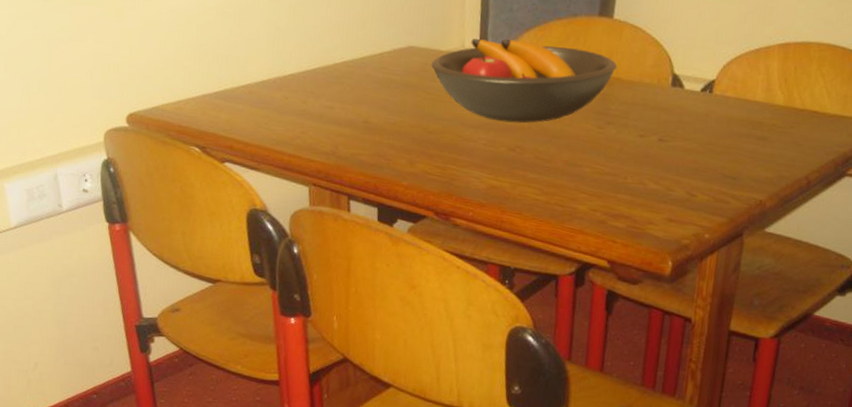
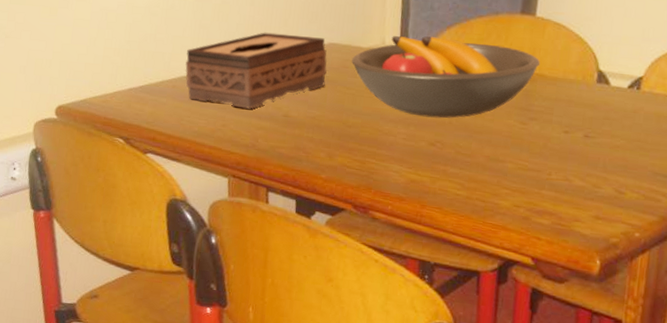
tissue box: none [261,34,407,115] -> present [185,32,327,109]

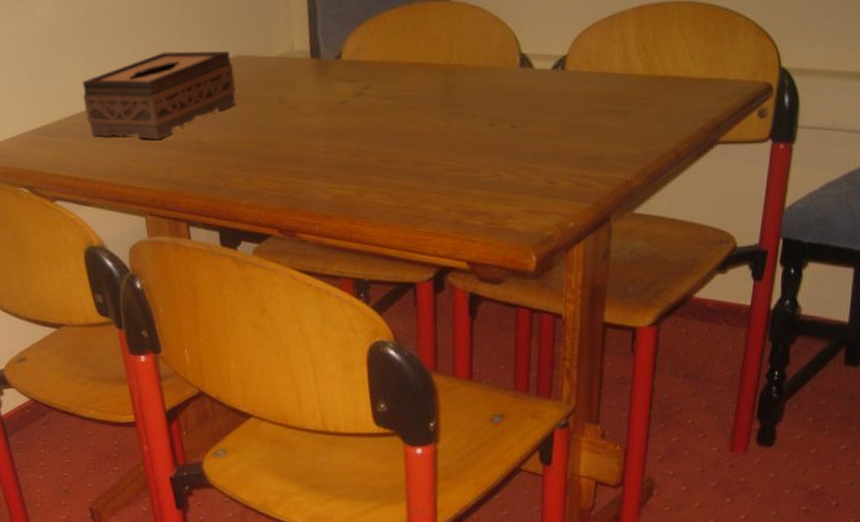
fruit bowl: present [352,36,541,118] -> none [261,36,460,126]

